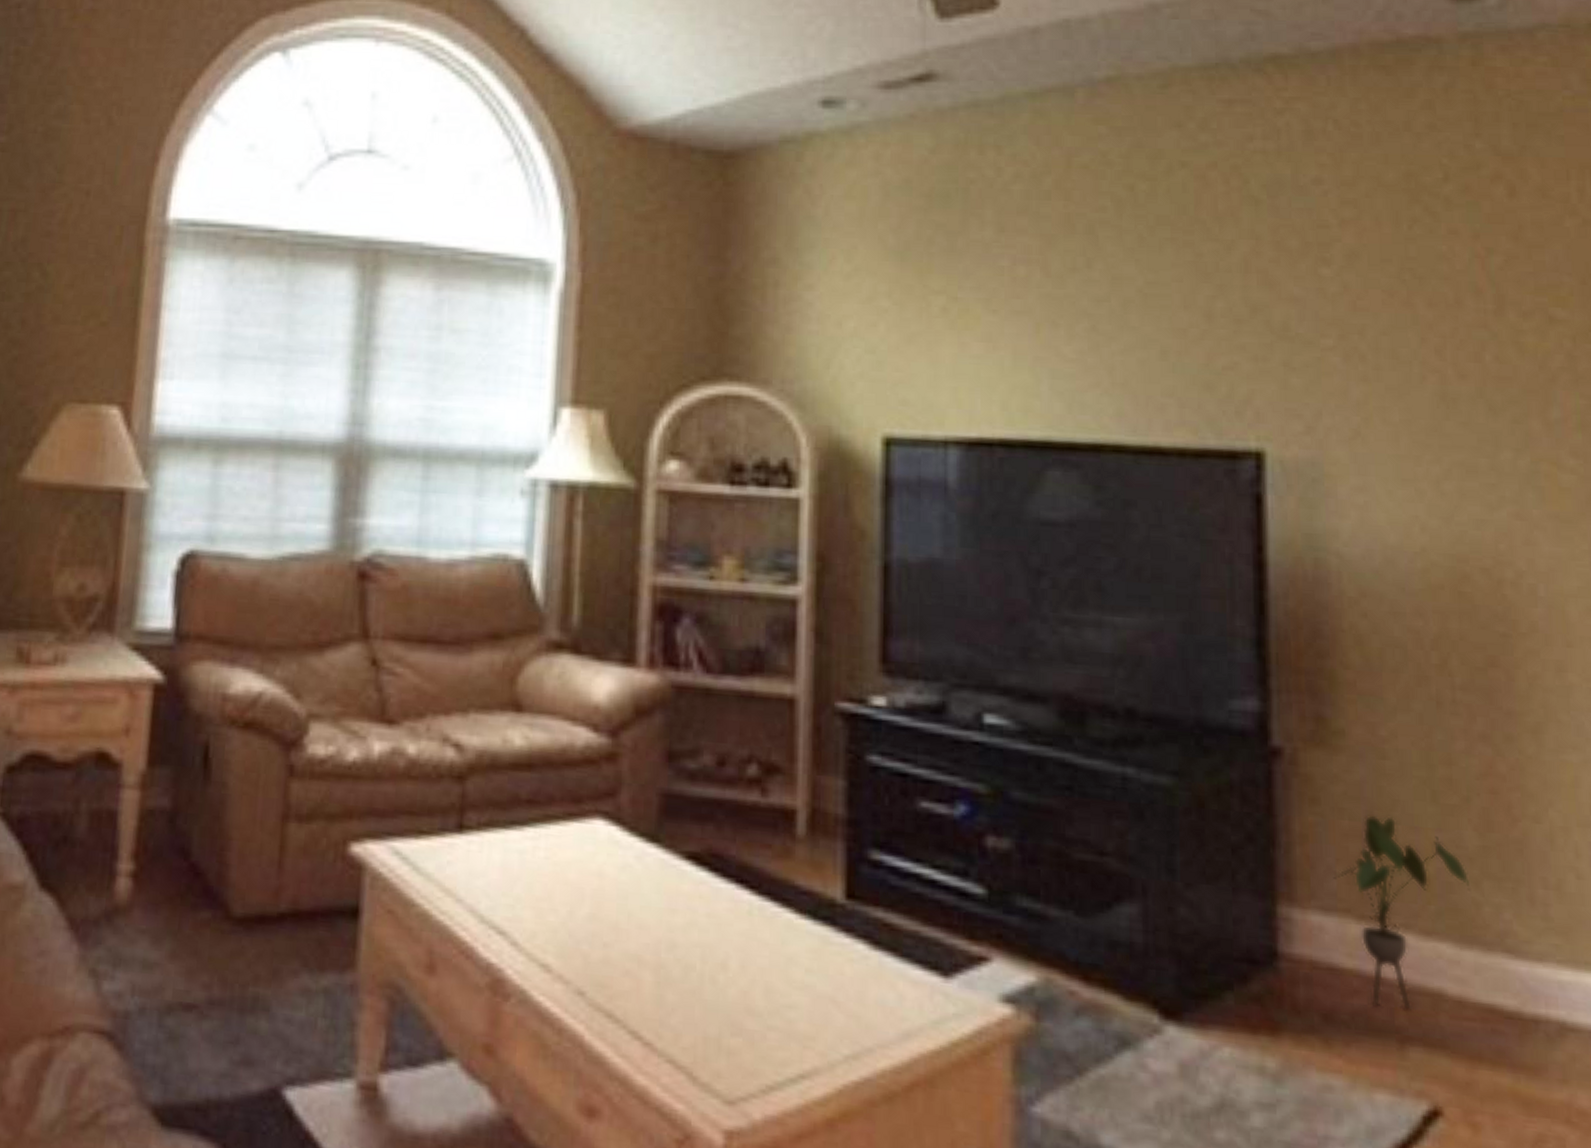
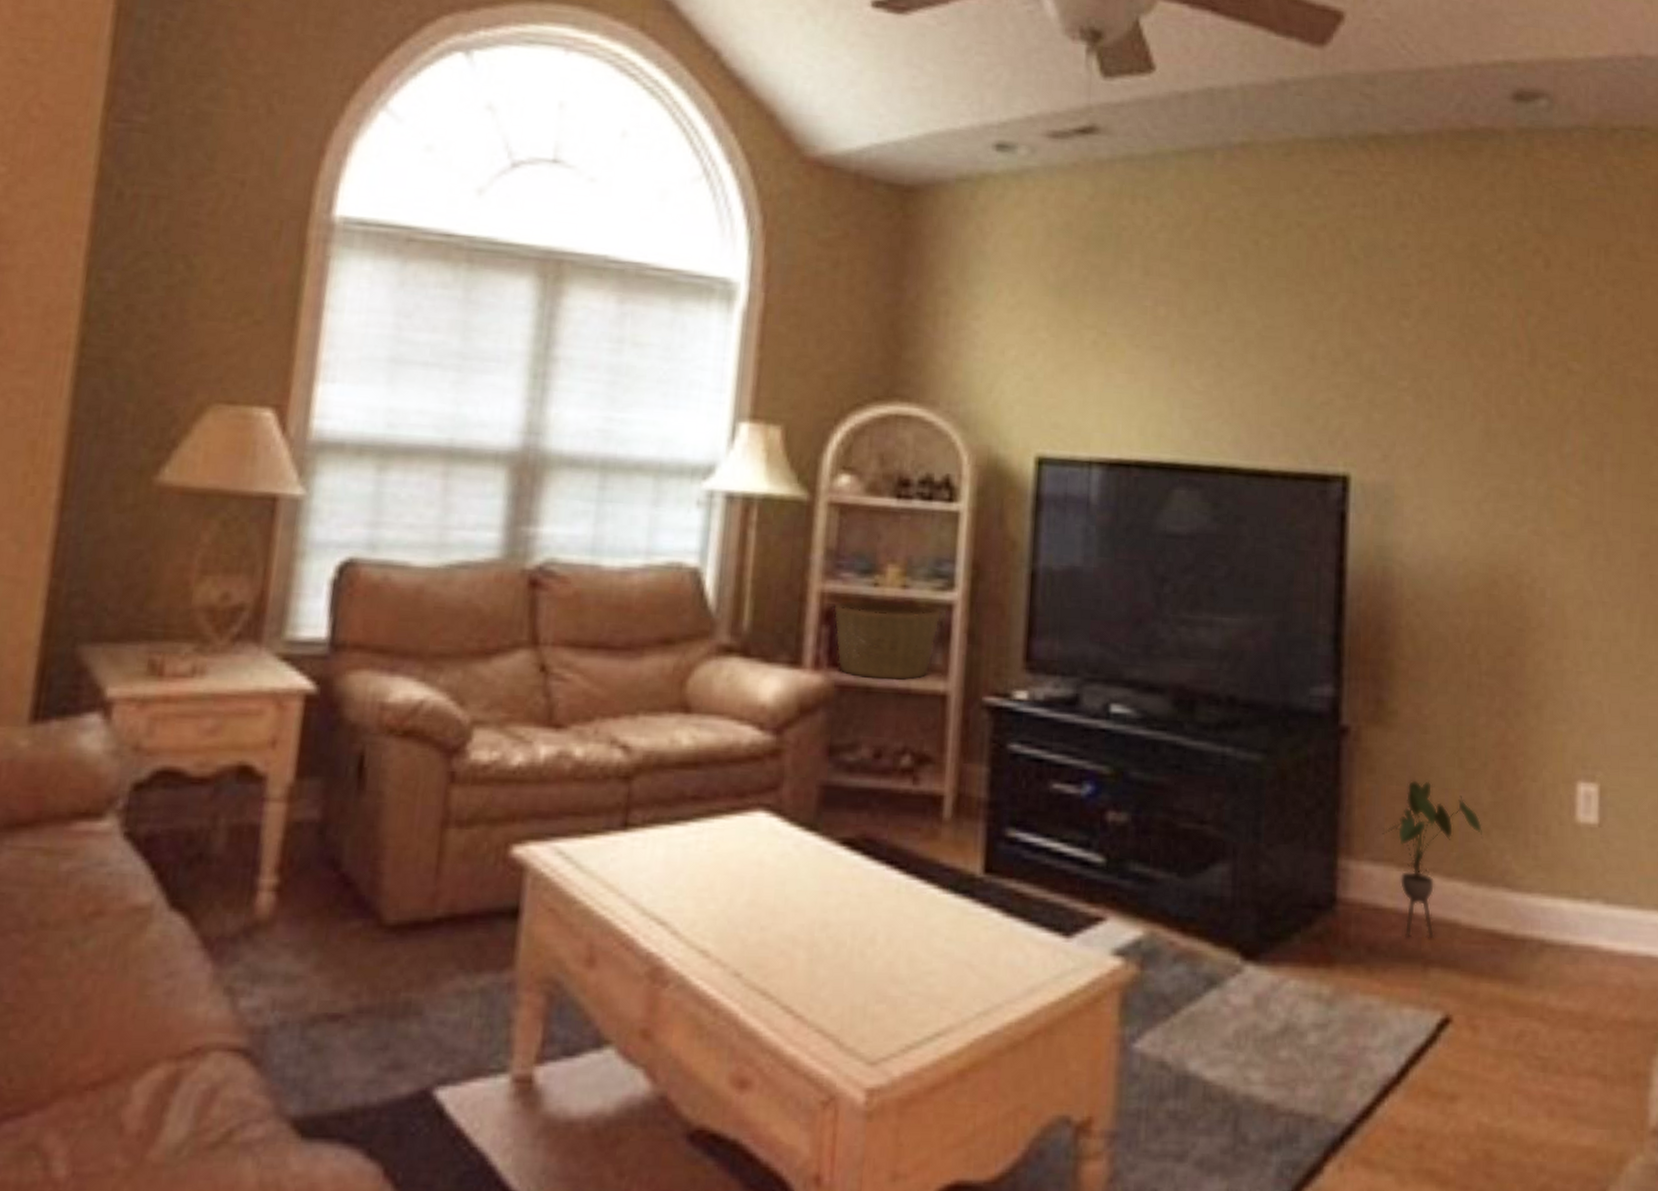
basket: none [667,594,785,683] -> present [833,599,942,681]

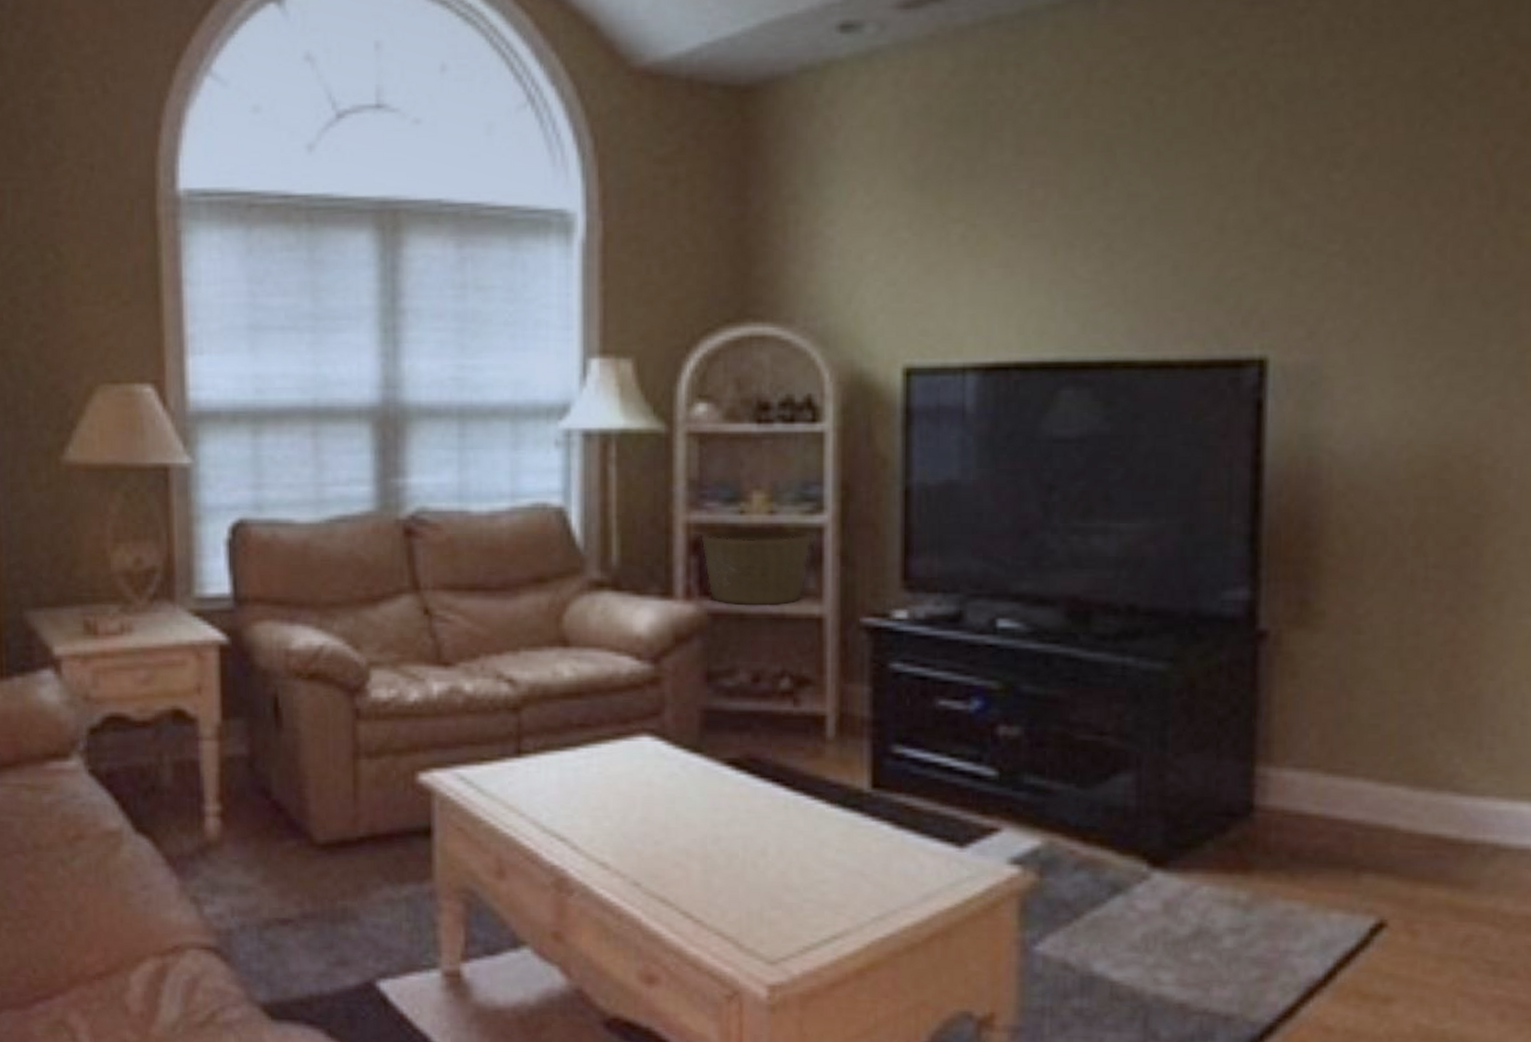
house plant: present [1382,780,1482,938] -> none [1307,683,1426,843]

